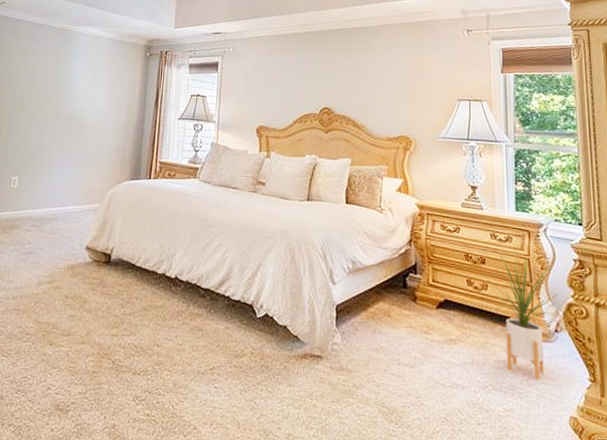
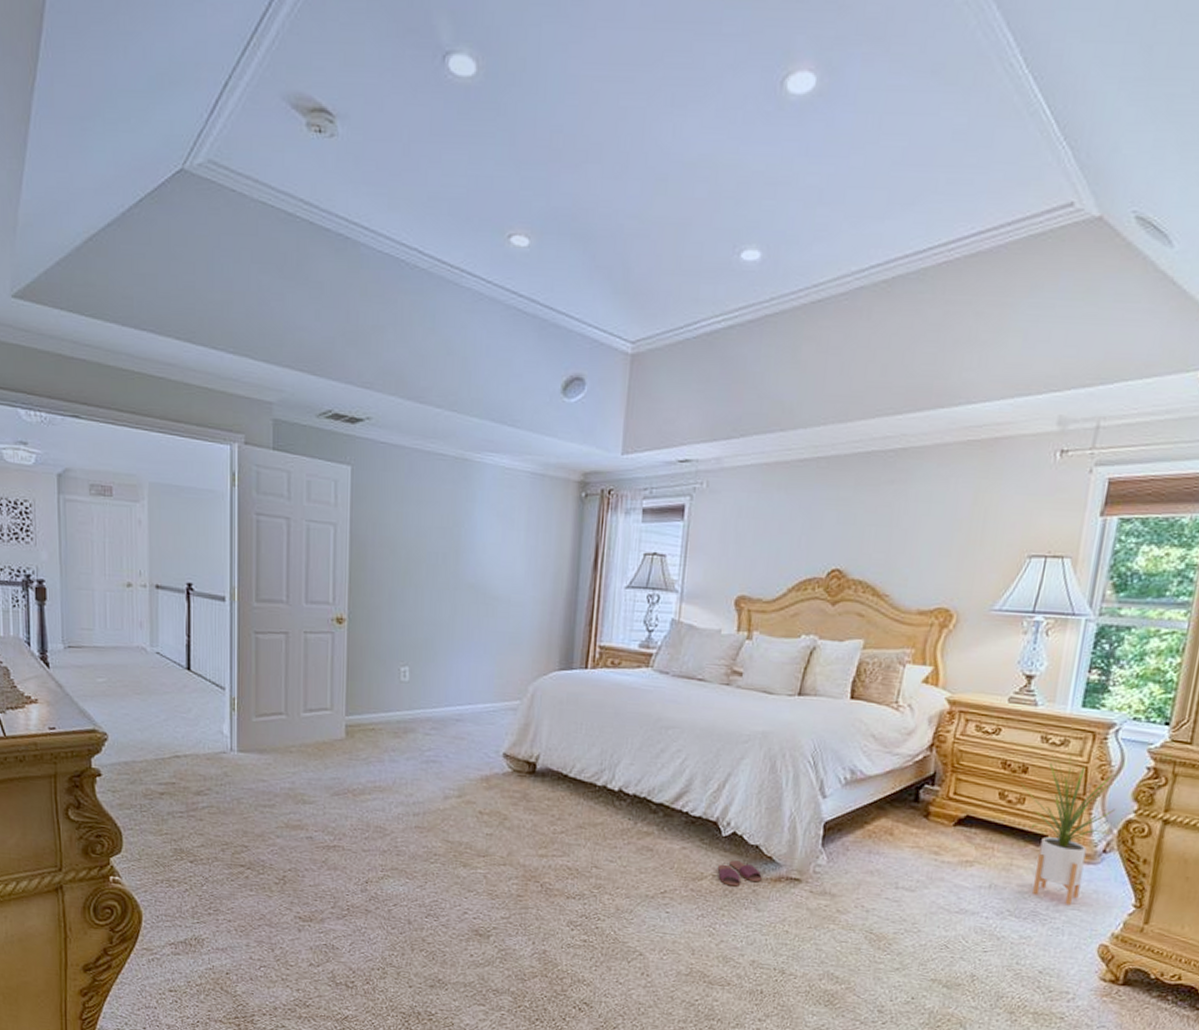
slippers: none [254,339,291,363] -> present [717,860,762,887]

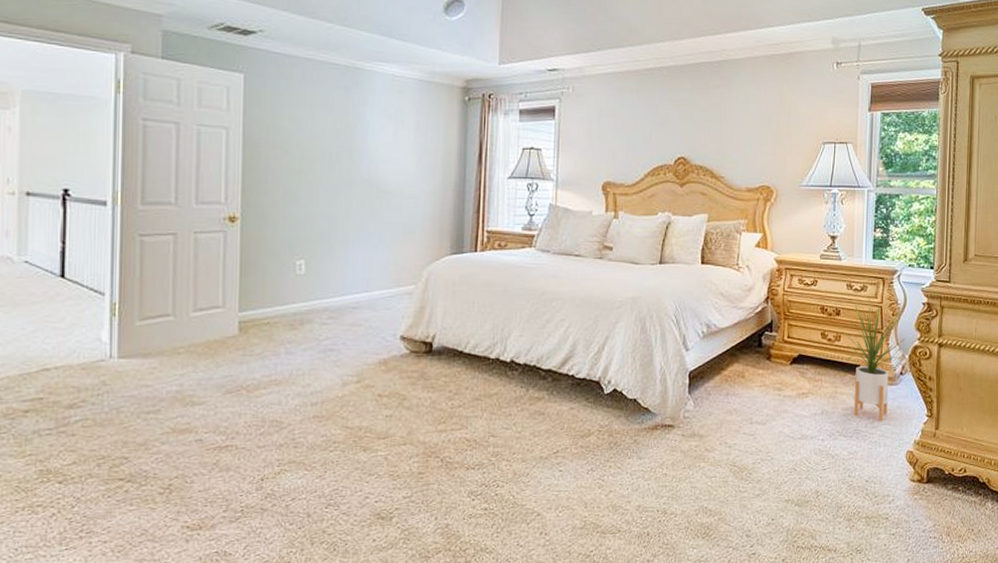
slippers: present [717,860,762,887] -> none [602,415,641,439]

